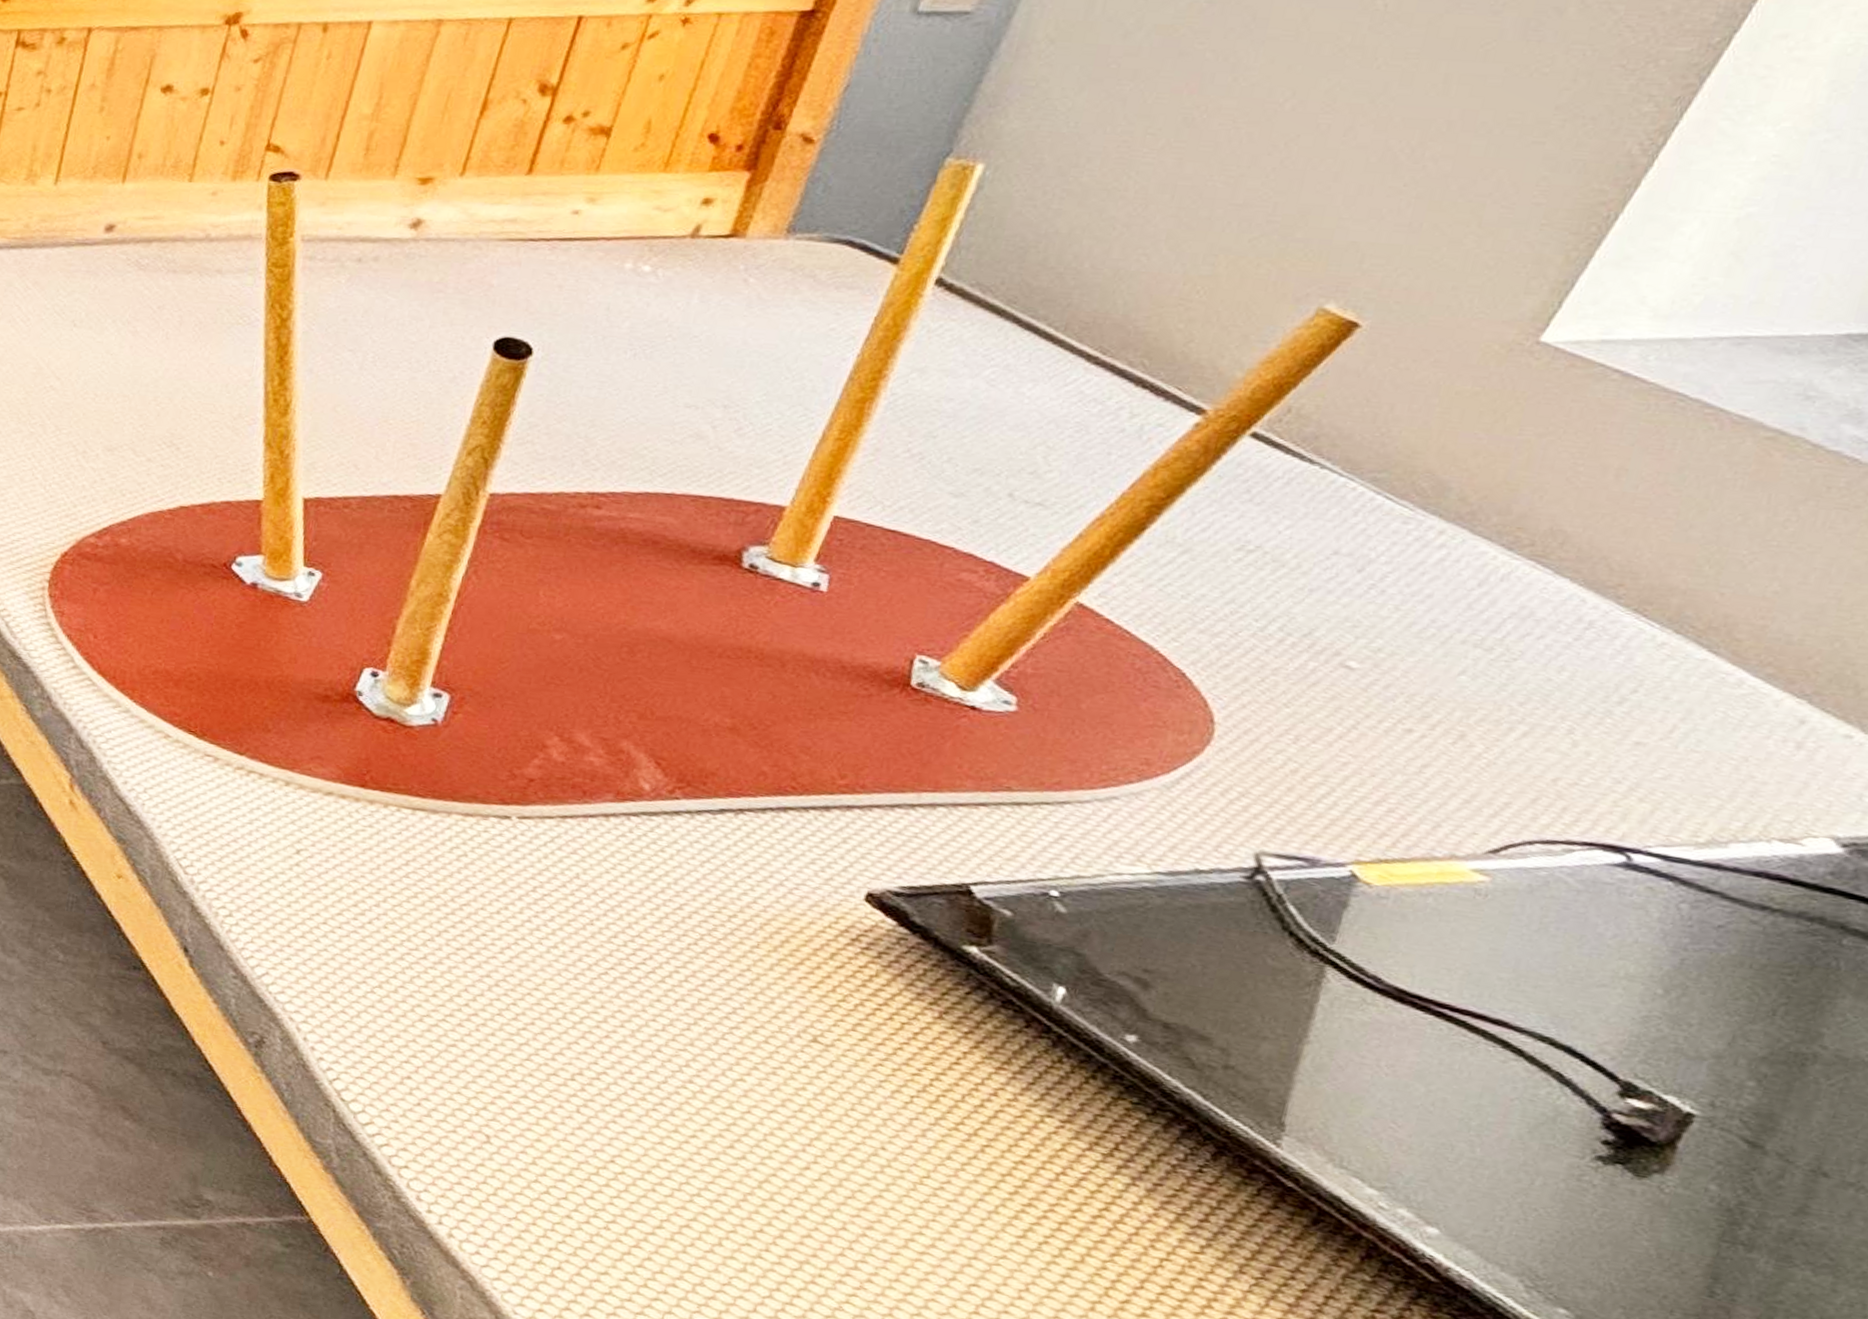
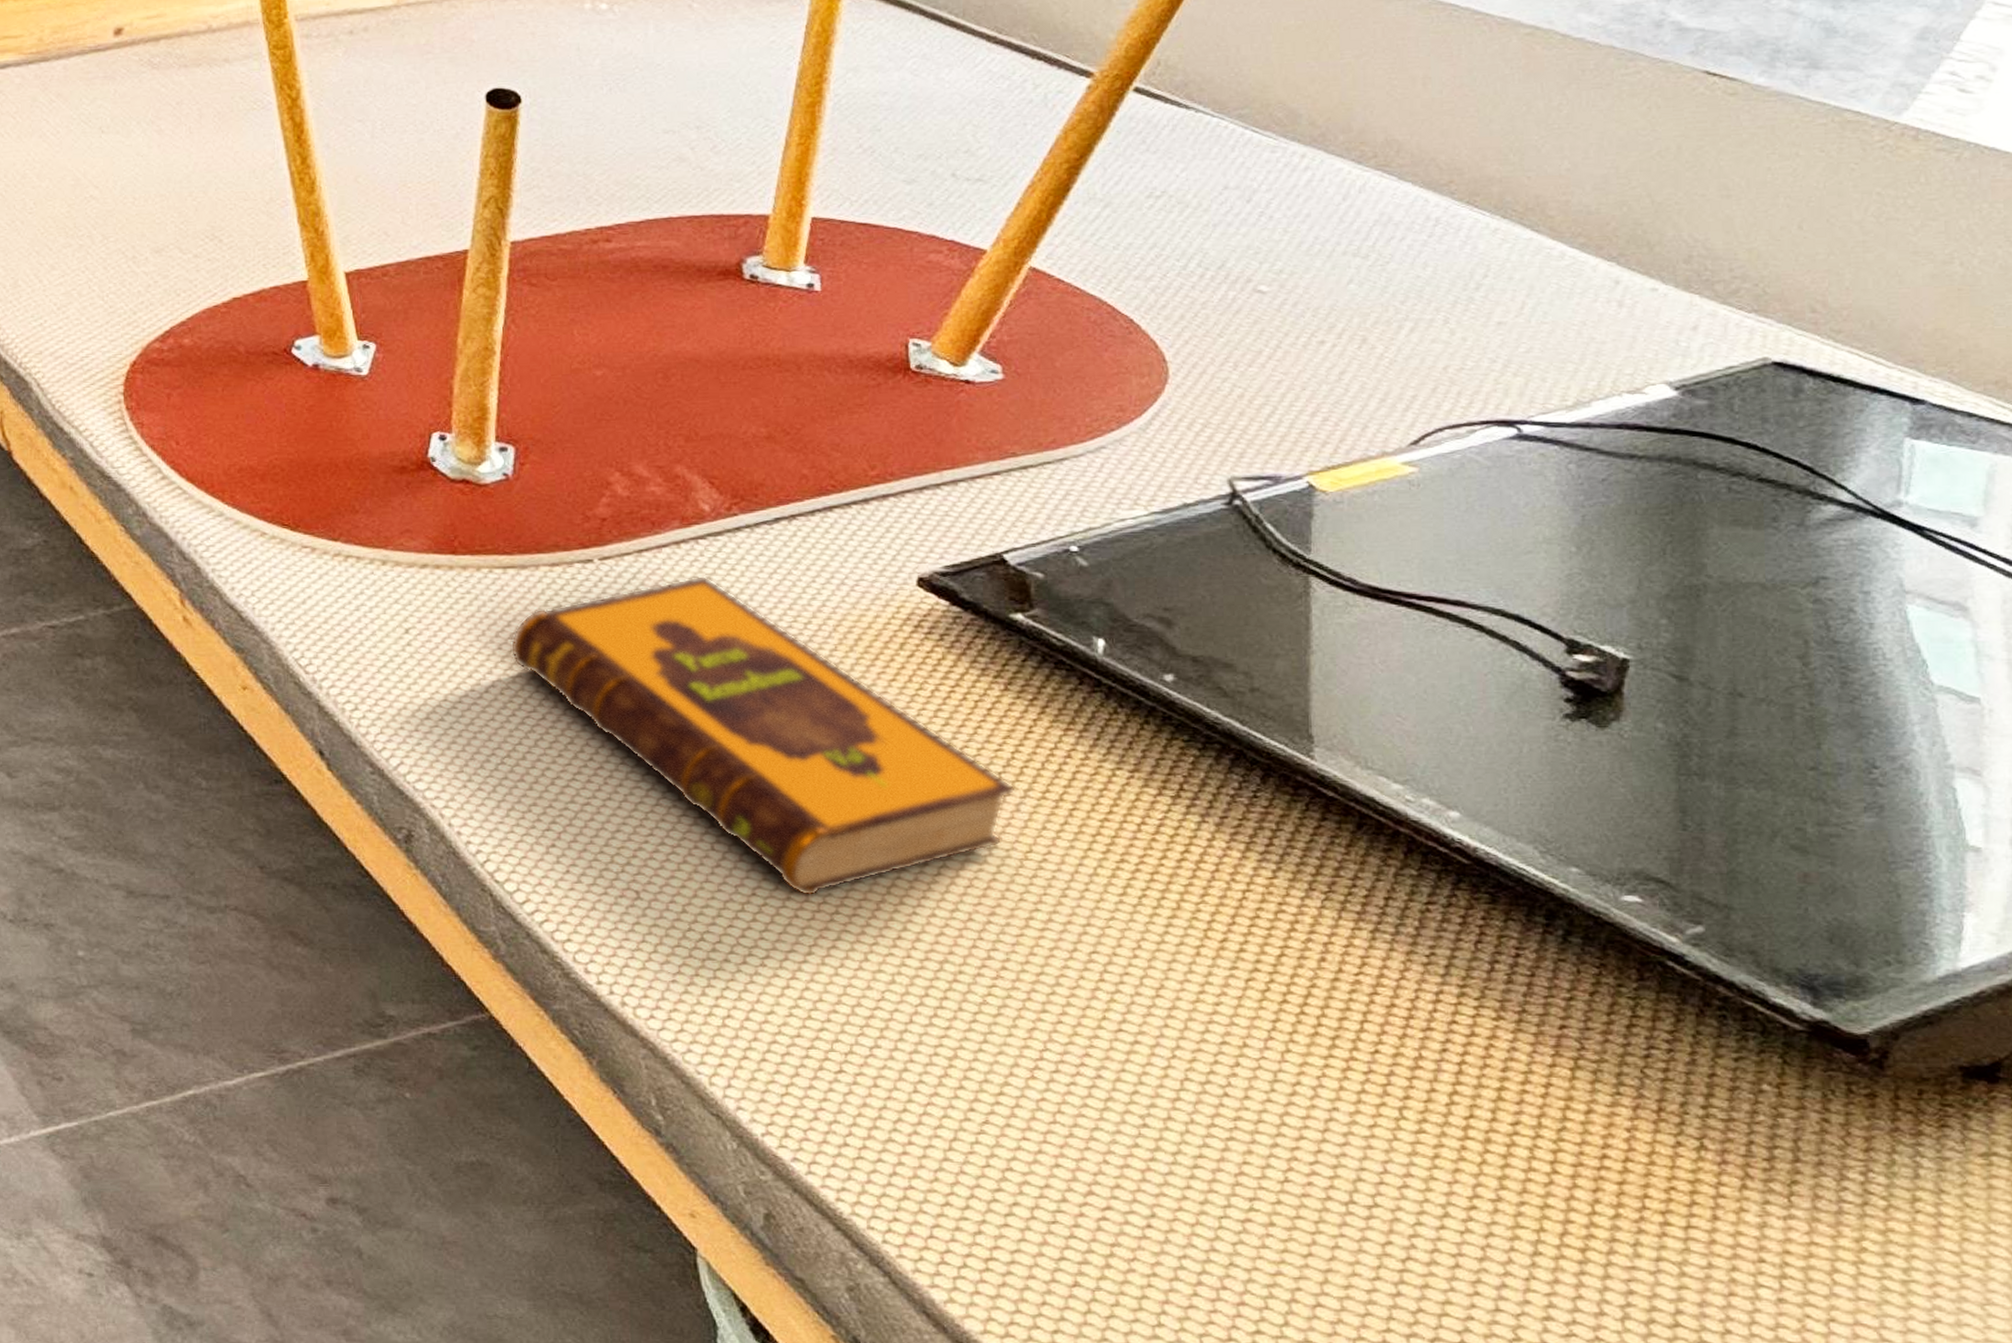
hardback book: none [402,850,927,1176] -> present [510,575,1016,896]

